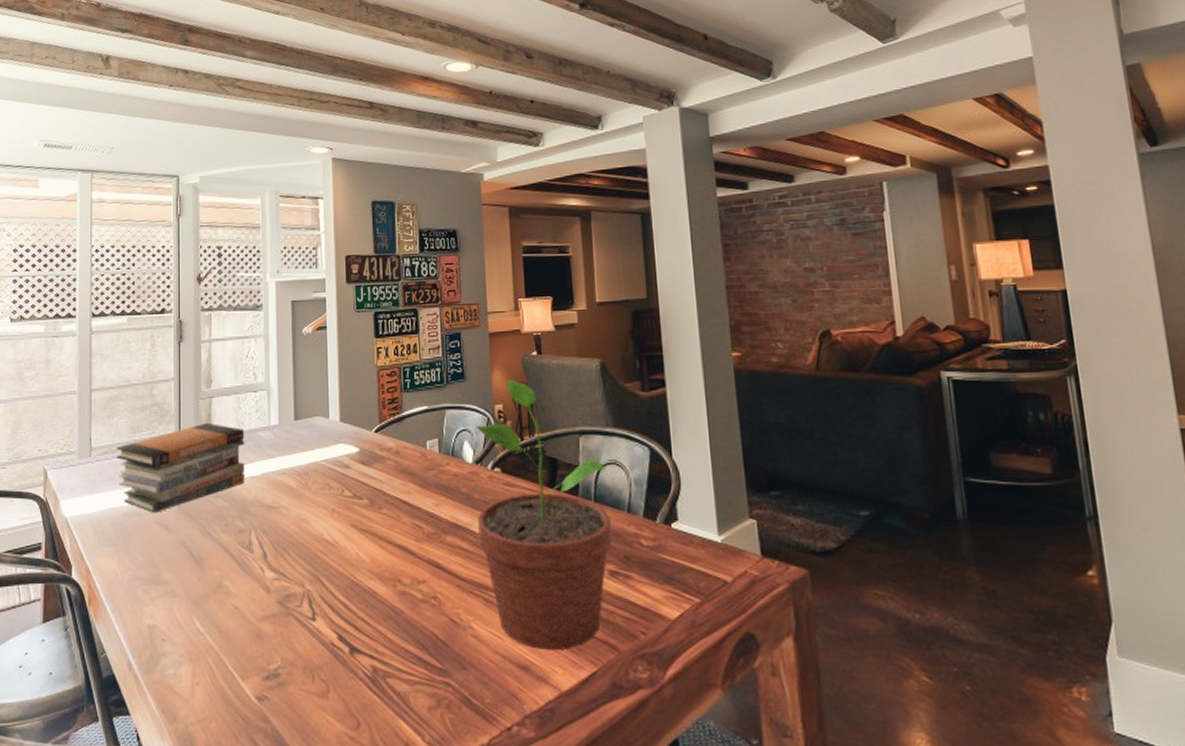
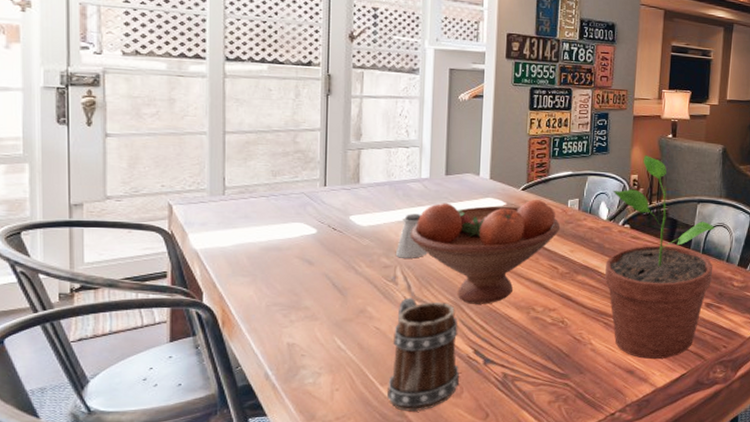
book stack: present [116,422,246,513] -> none [254,171,395,248]
saltshaker: none [249,467,282,520] -> present [395,214,428,258]
mug: none [249,568,325,716] -> present [387,297,460,412]
fruit bowl: none [264,443,421,575] -> present [411,200,561,304]

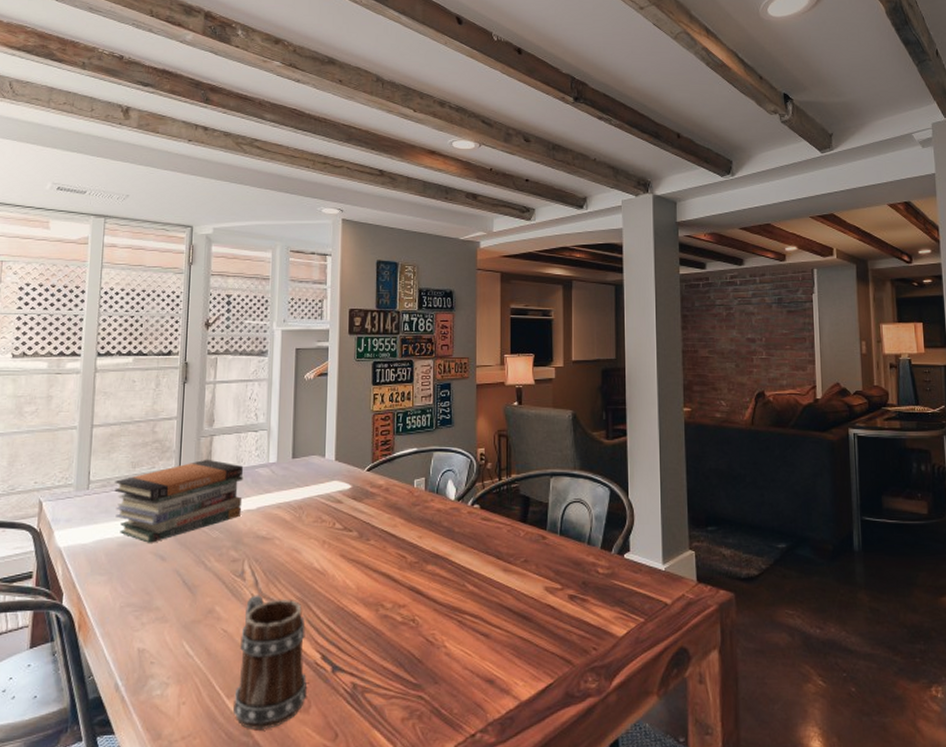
book stack: none [254,171,395,248] -> present [114,459,244,543]
saltshaker: present [395,214,428,258] -> none [243,501,275,551]
fruit bowl: present [411,200,561,304] -> none [258,481,408,601]
potted plant: present [605,154,716,359] -> none [456,425,574,665]

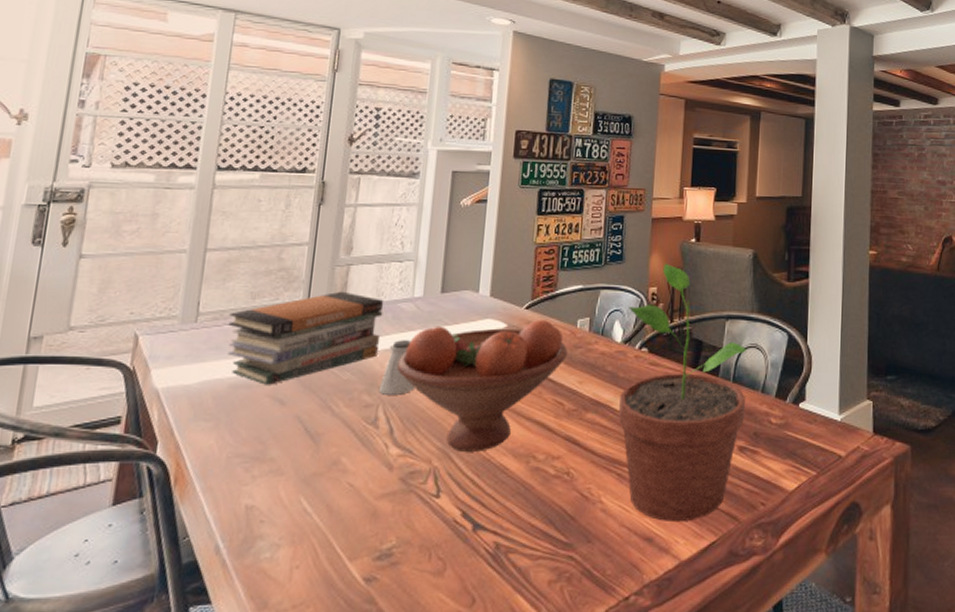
mug: present [233,595,308,730] -> none [355,444,445,597]
saltshaker: none [243,501,275,551] -> present [378,340,416,395]
fruit bowl: none [258,481,408,601] -> present [397,320,568,452]
potted plant: none [456,425,574,665] -> present [618,262,748,521]

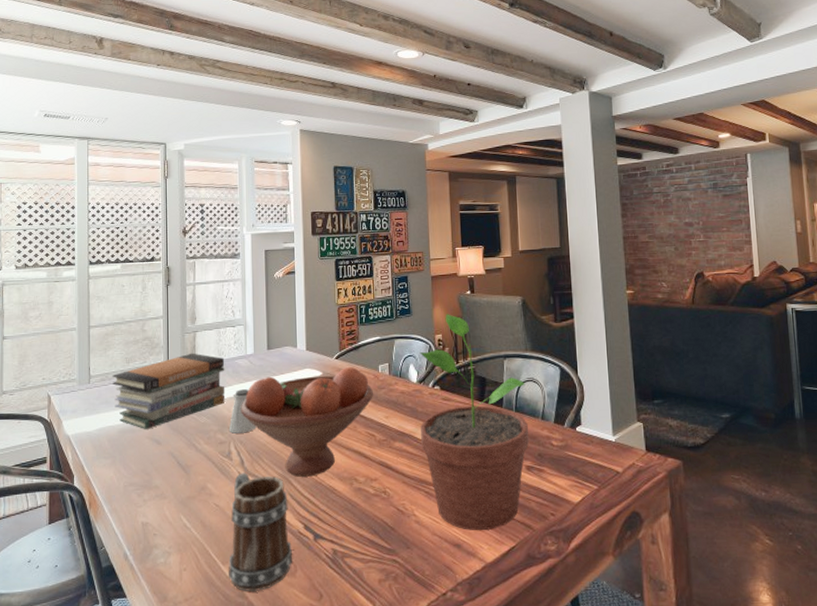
mug: none [355,444,445,597] -> present [229,472,293,592]

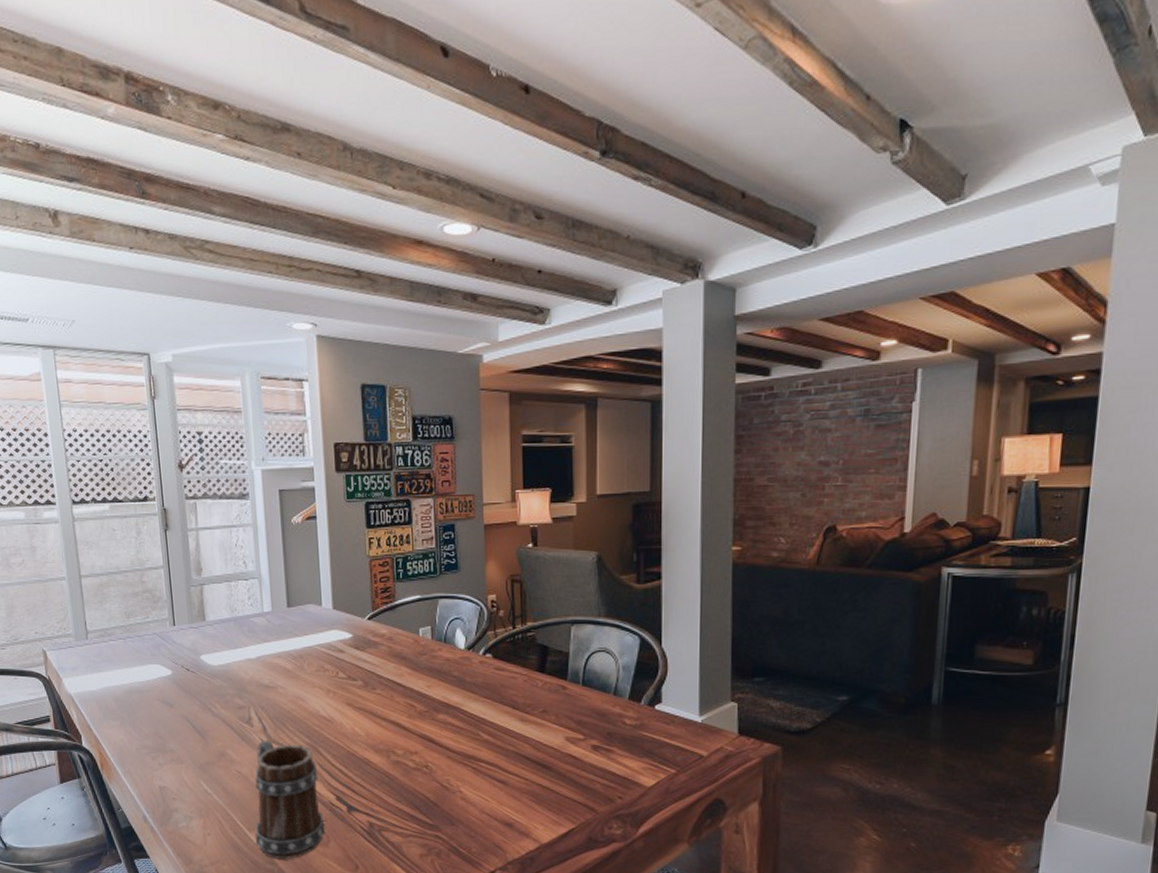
book stack: present [112,353,225,429] -> none [112,608,241,690]
saltshaker: present [228,389,257,434] -> none [247,651,279,698]
fruit bowl: present [241,367,374,477] -> none [260,630,414,747]
potted plant: present [419,313,530,530] -> none [468,569,598,810]

